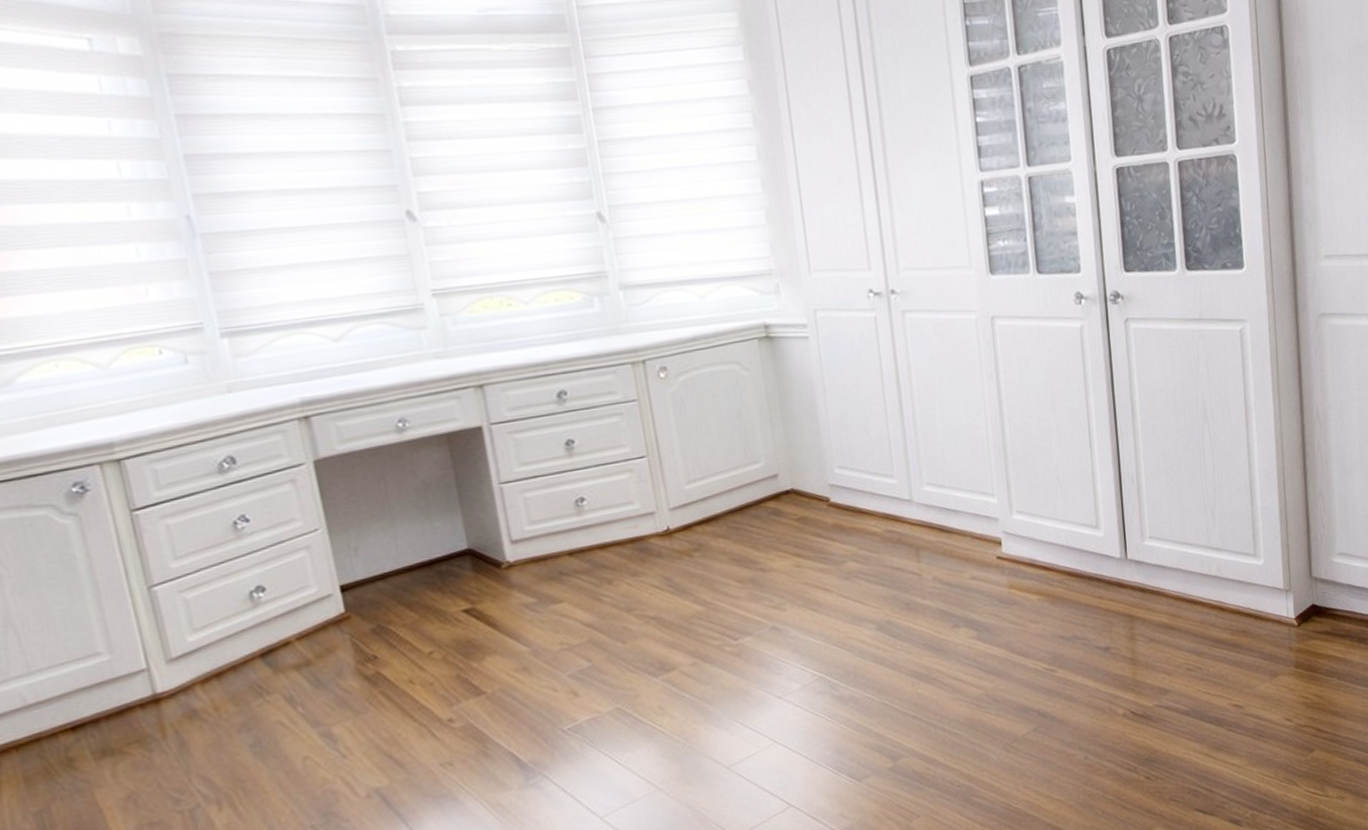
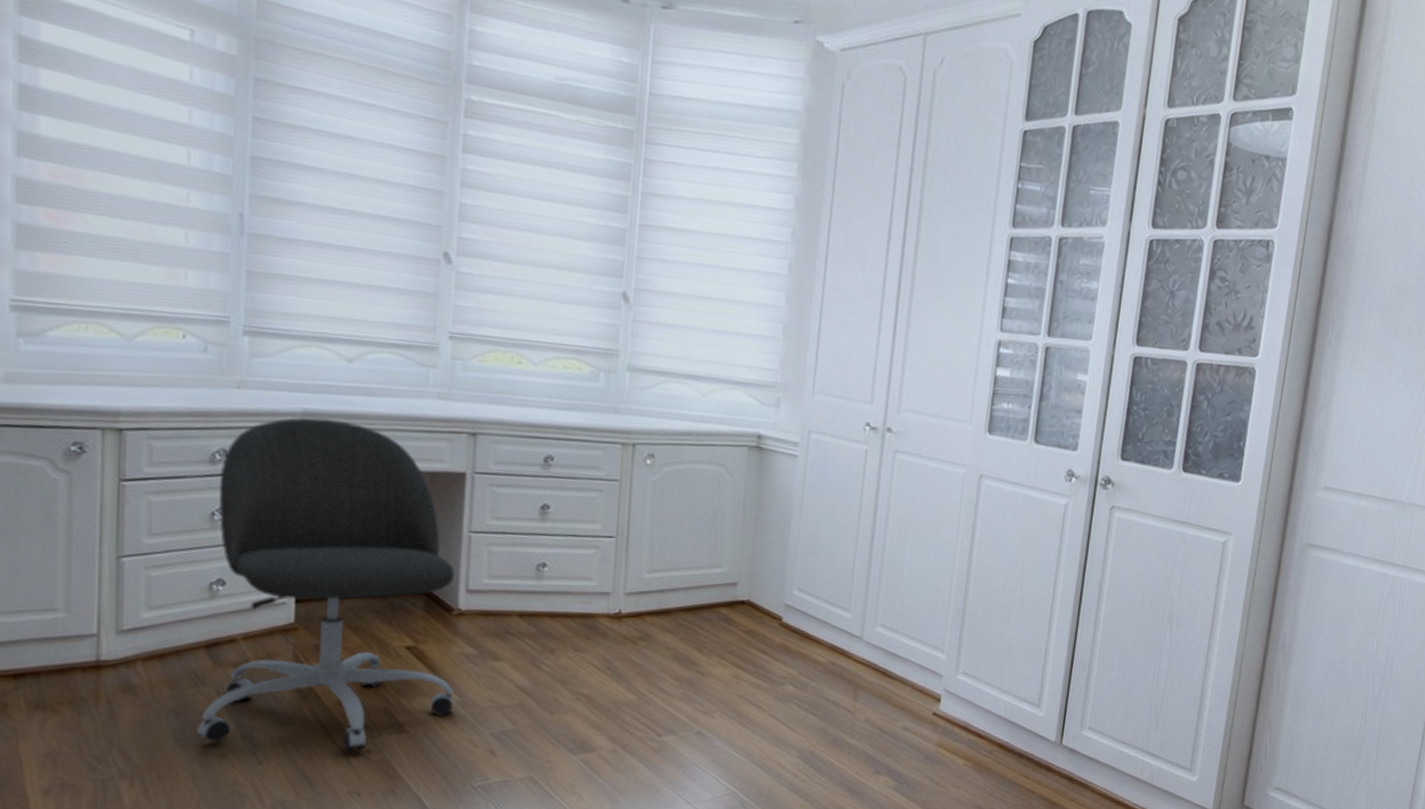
office chair: none [231,401,526,748] -> present [197,417,455,752]

